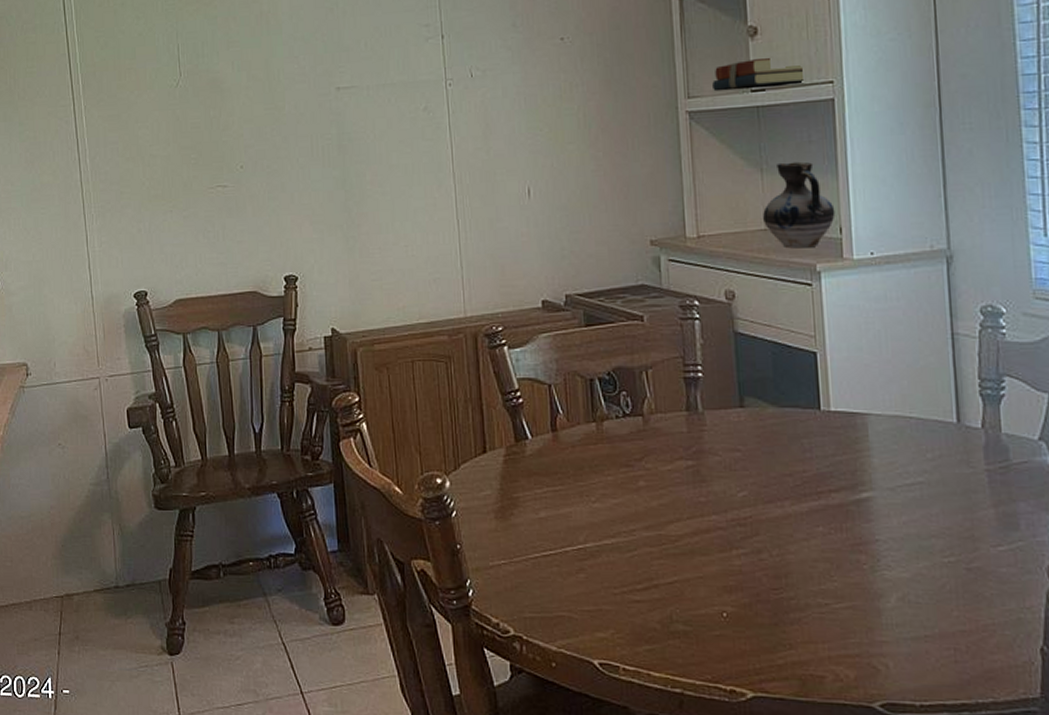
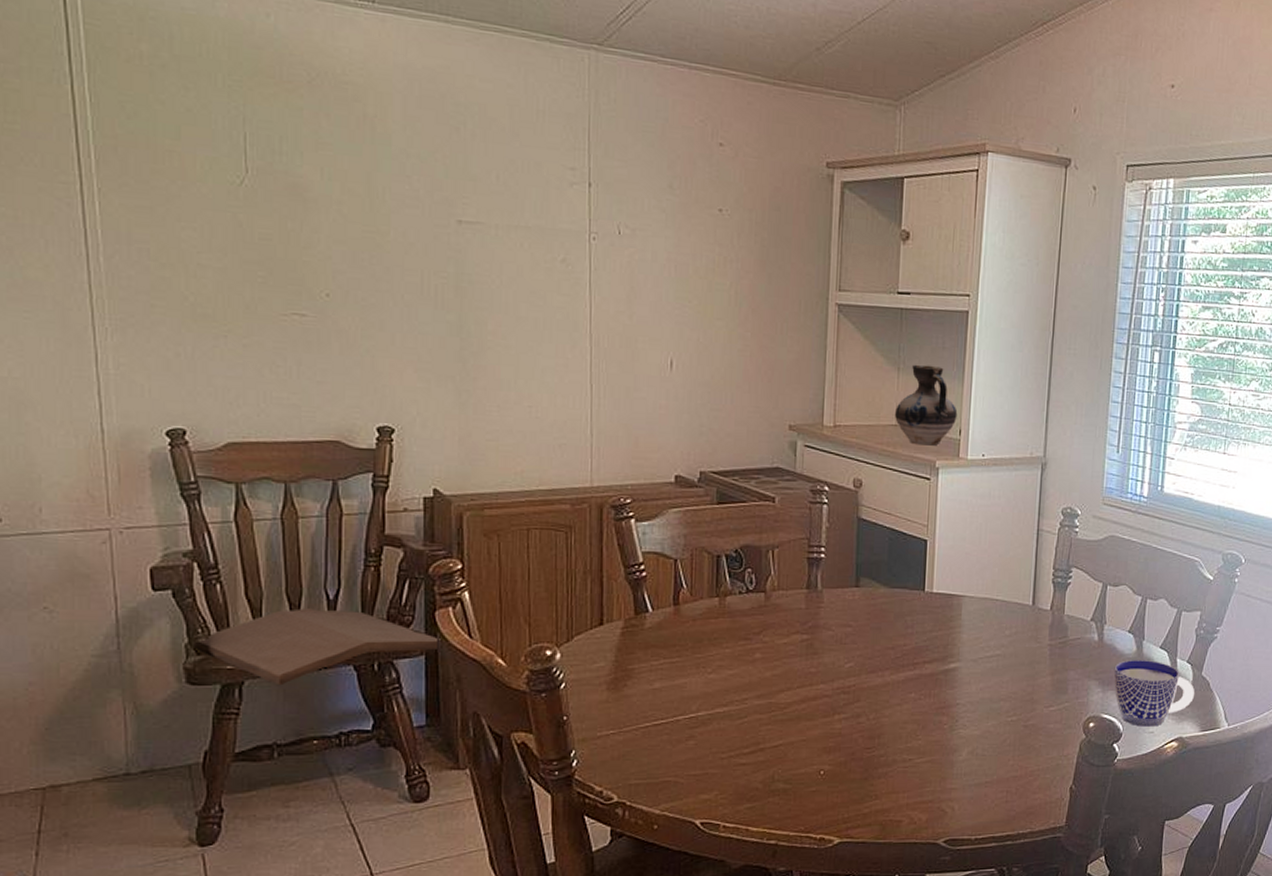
seat cushion: none [159,441,346,511] -> present [194,608,441,686]
books: present [712,58,805,92] -> none [863,262,946,294]

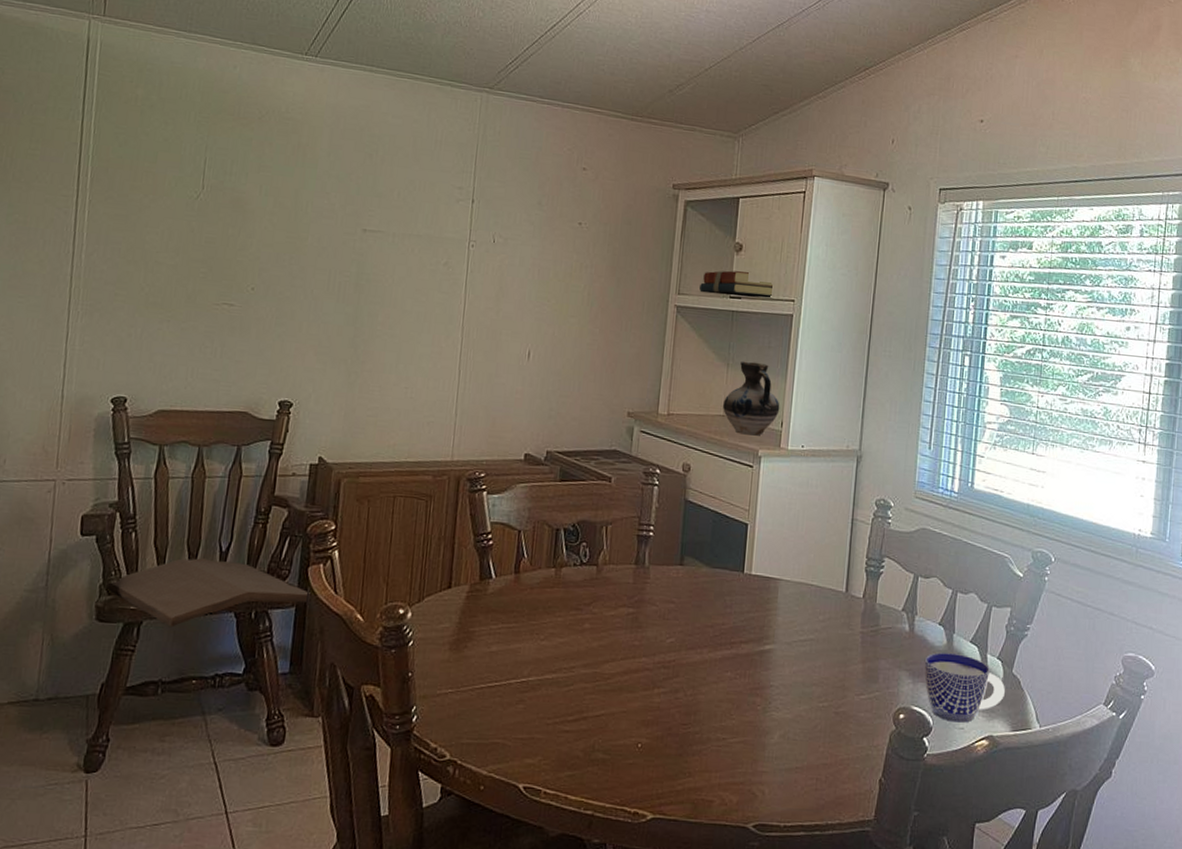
books: none [863,262,946,294] -> present [699,270,773,299]

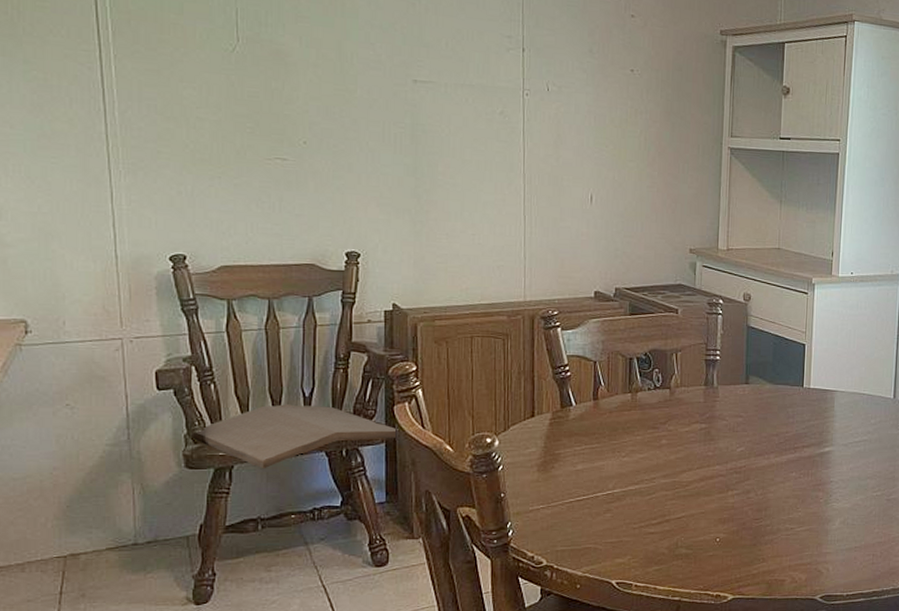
books: present [699,270,773,299] -> none [751,113,820,139]
ceramic jug: present [723,361,780,436] -> none [778,197,830,265]

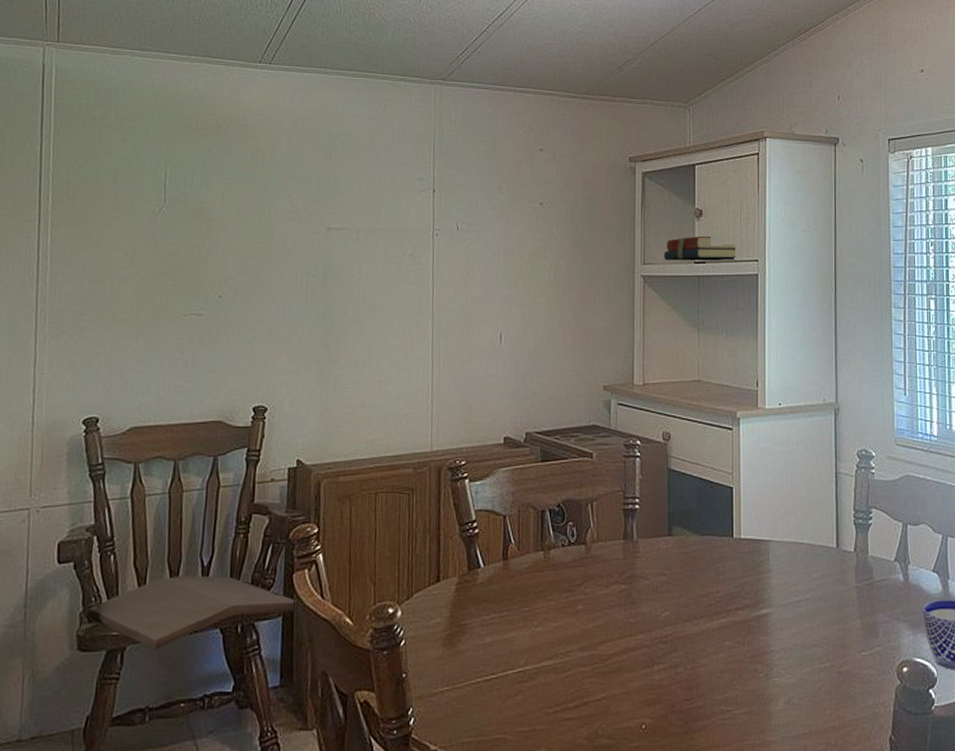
books: none [751,113,820,139] -> present [664,236,737,261]

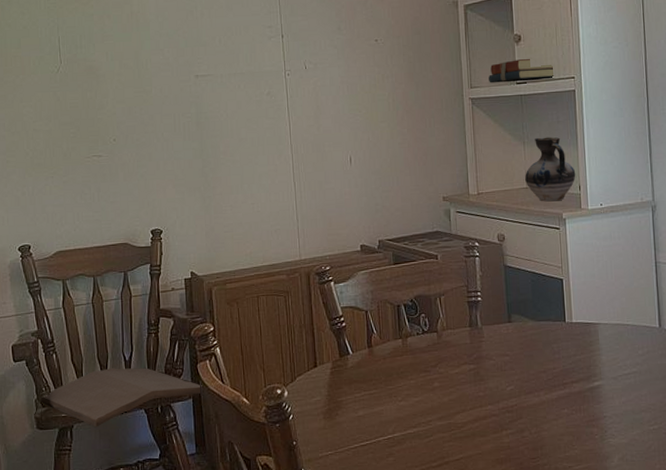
ceramic jug: none [698,324,754,398] -> present [525,136,576,202]

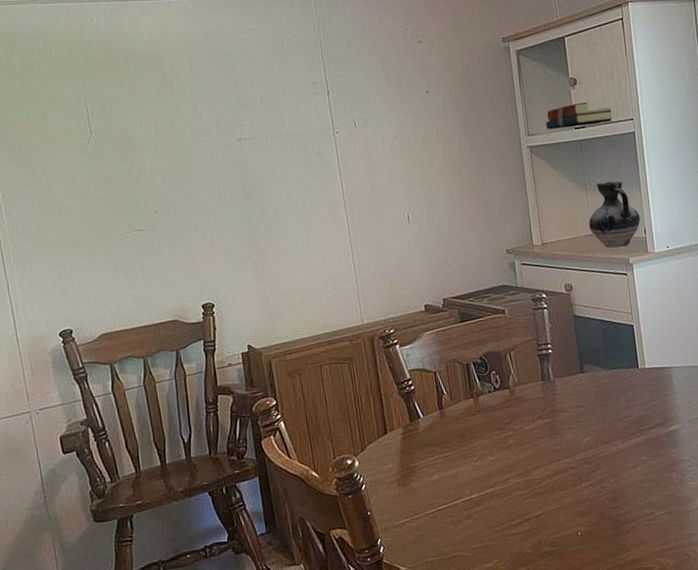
seat cushion: present [40,367,202,428] -> none [95,448,268,515]

